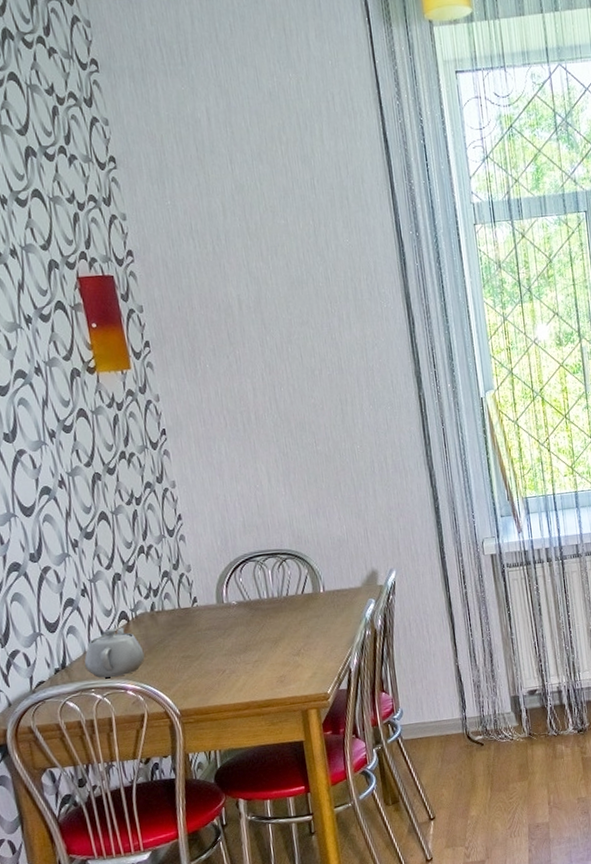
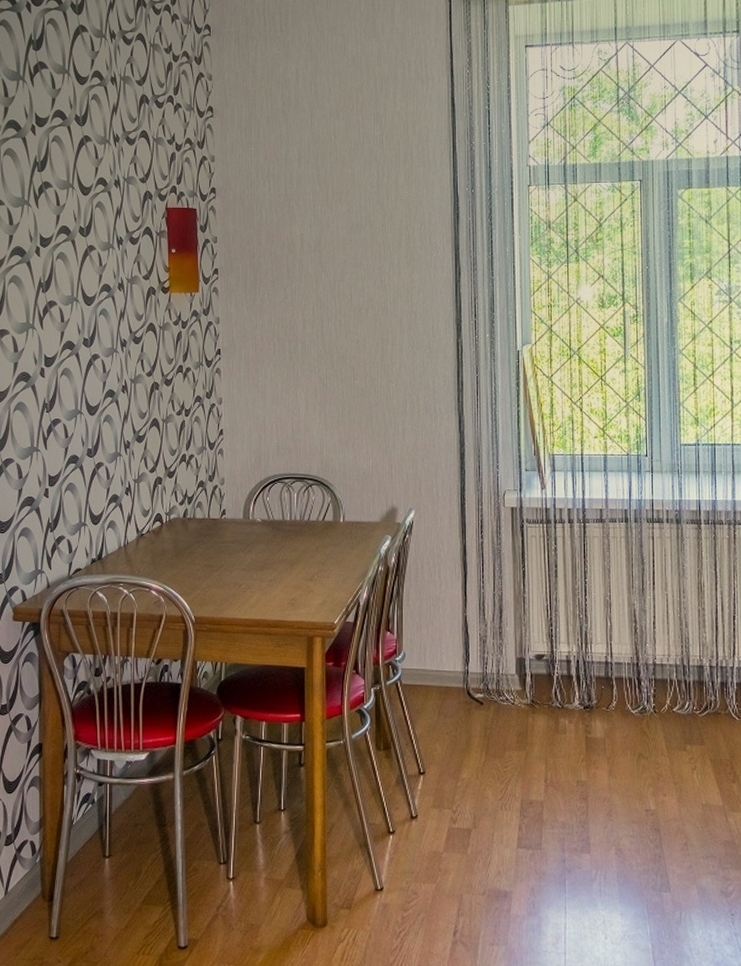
teapot: present [84,627,145,678] -> none [117,529,171,575]

